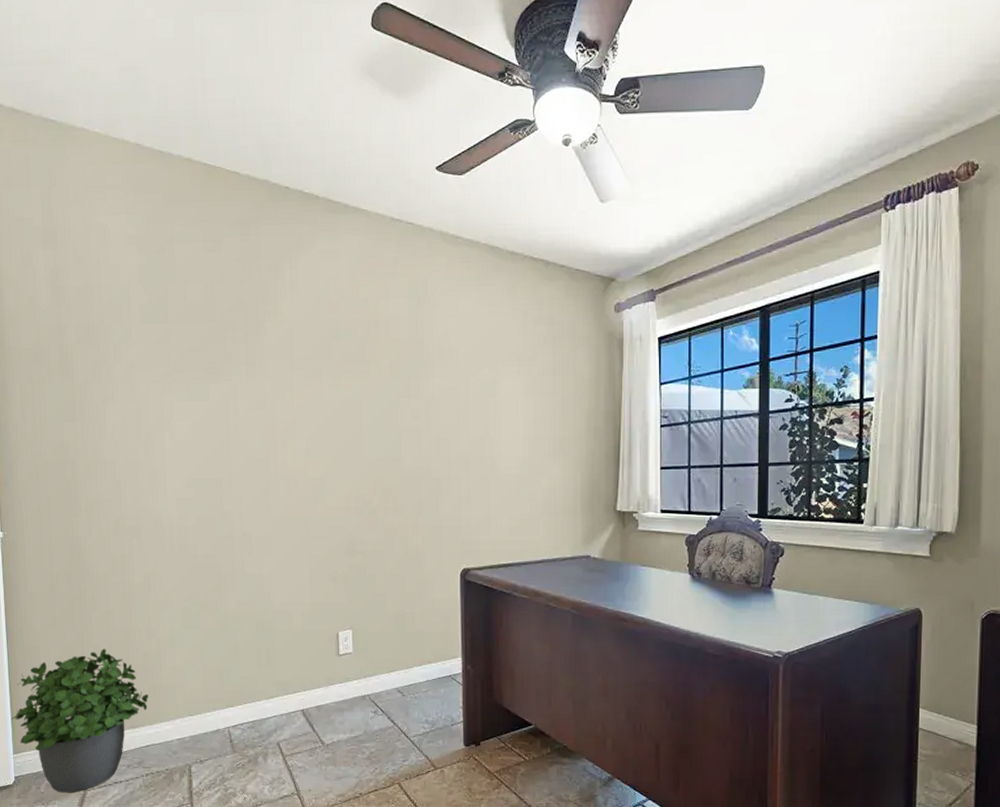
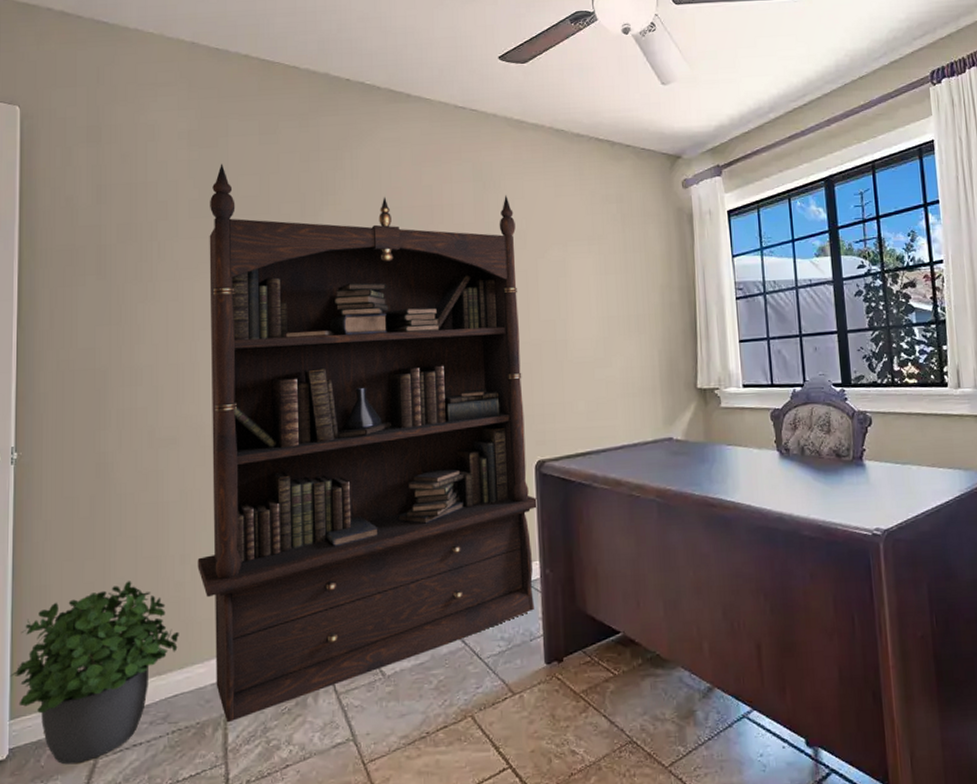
bookcase: none [159,270,462,771] -> present [197,163,538,723]

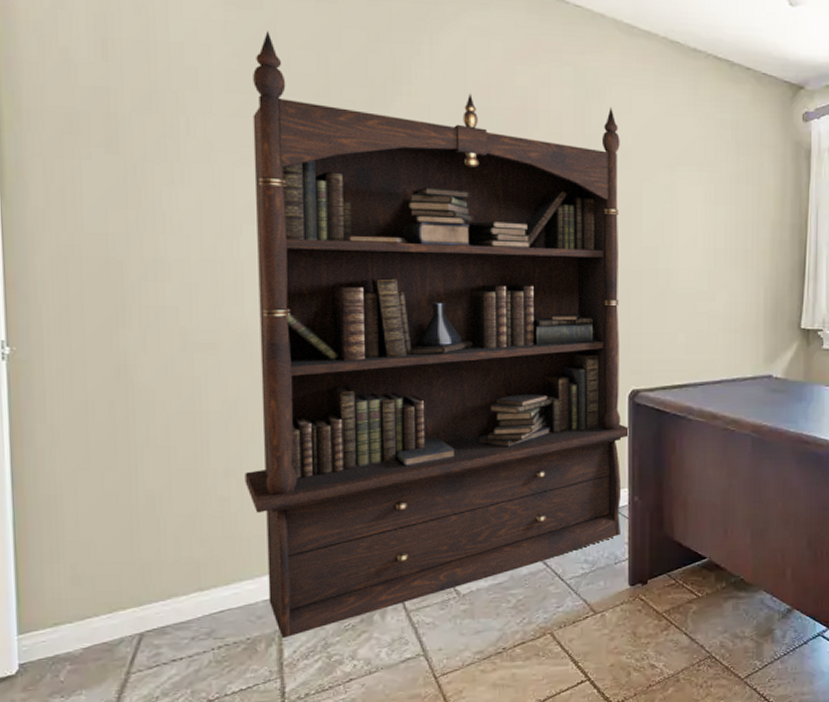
potted plant: present [11,581,179,765] -> none [16,493,224,680]

